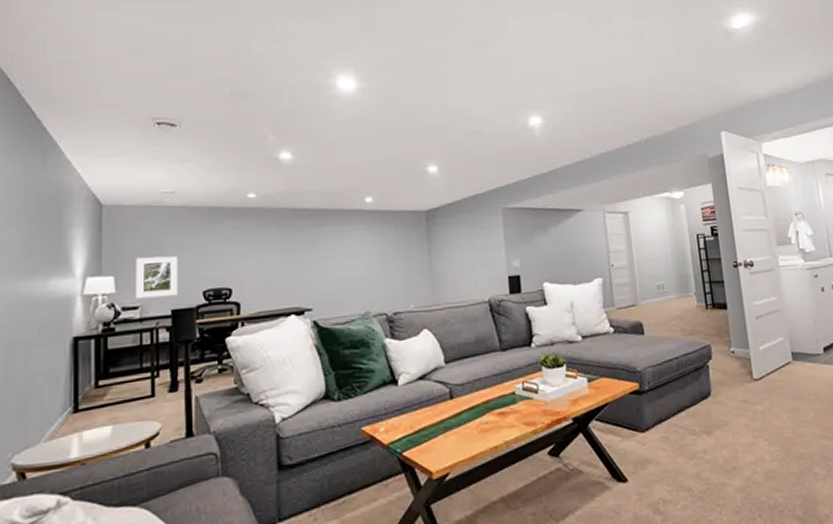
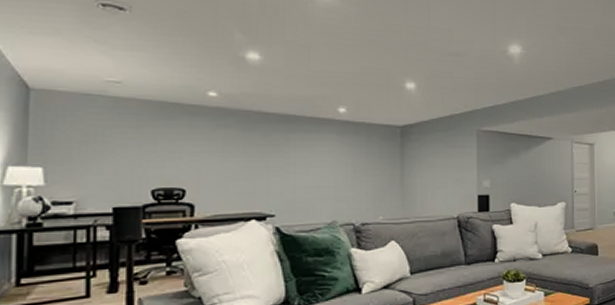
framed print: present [136,255,177,299] -> none [69,150,122,194]

